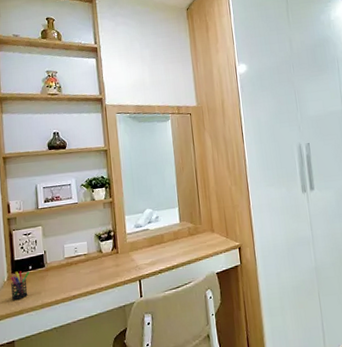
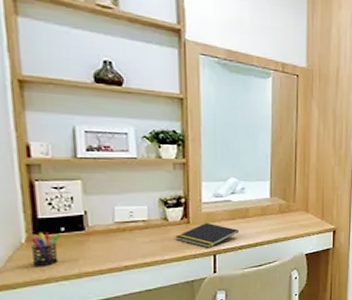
notepad: none [108,251,157,274] -> present [175,222,239,248]

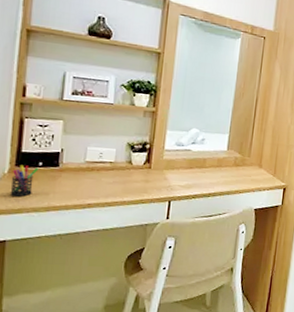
notepad: present [175,222,239,248] -> none [136,169,194,194]

